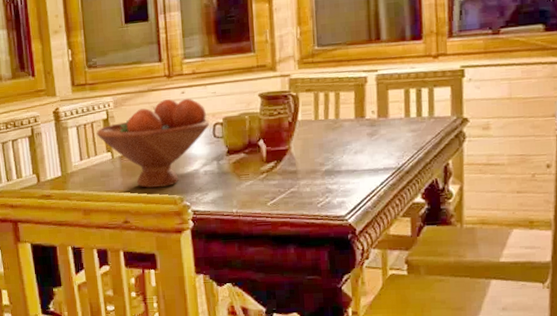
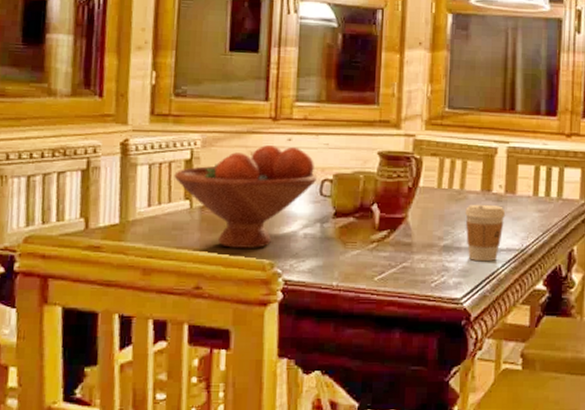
coffee cup: none [342,129,380,182] -> present [465,204,506,262]

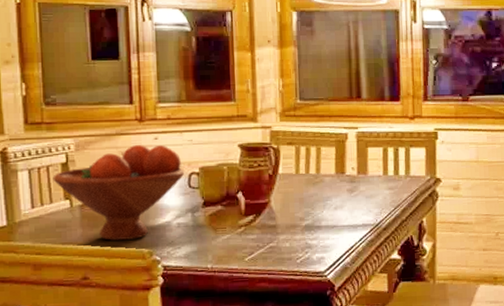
coffee cup: present [465,204,506,262] -> none [323,185,360,238]

